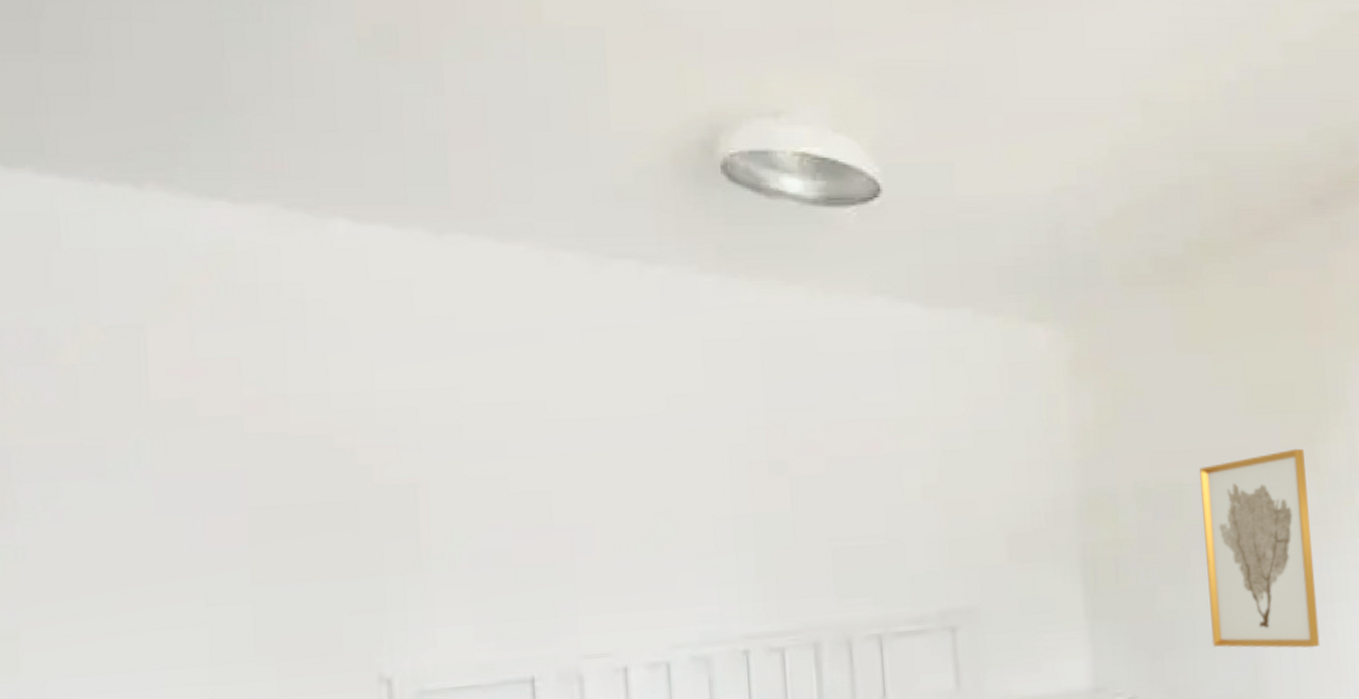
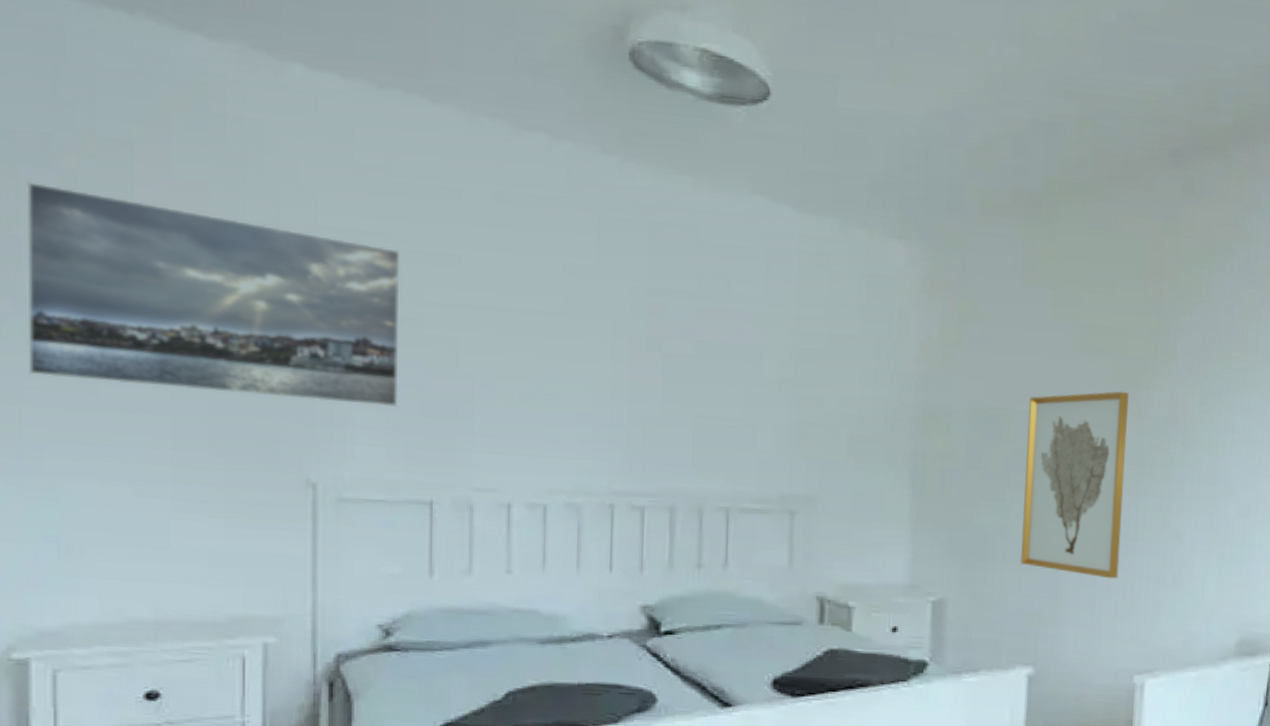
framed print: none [15,383,483,603] -> present [26,181,399,407]

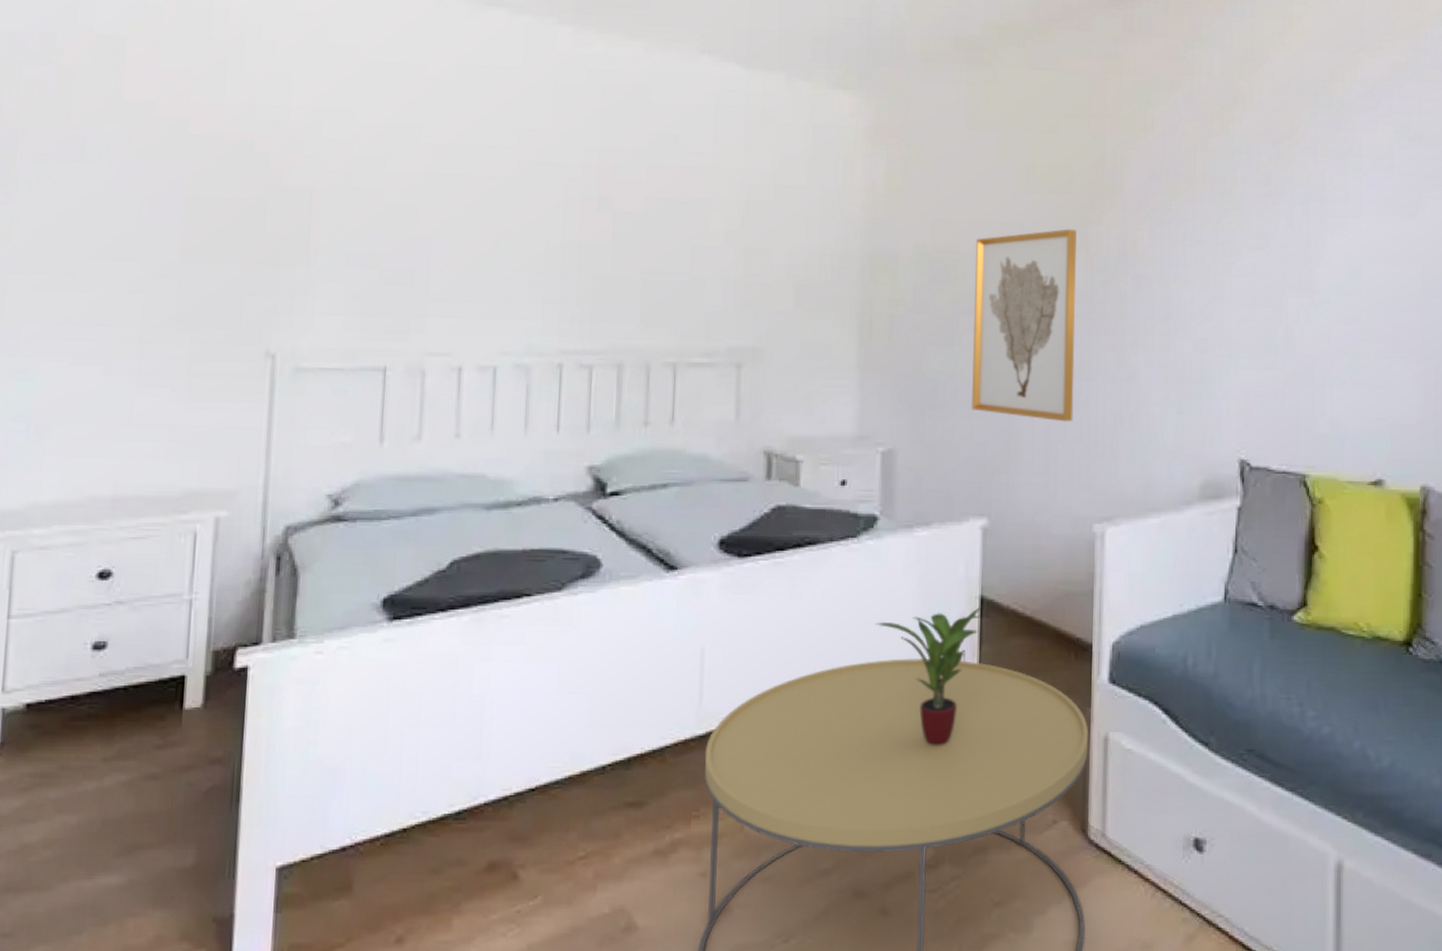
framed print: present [26,181,399,407] -> none [14,78,365,276]

